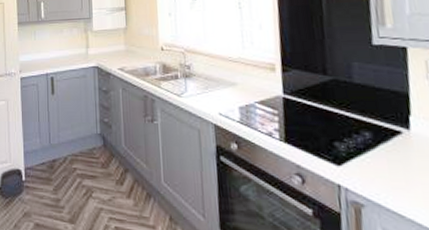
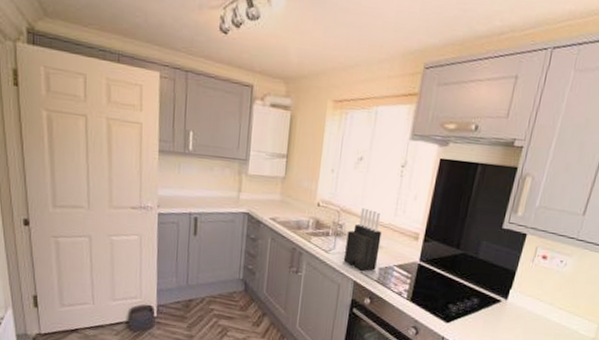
knife block: none [197,44,235,112] -> present [343,206,382,271]

